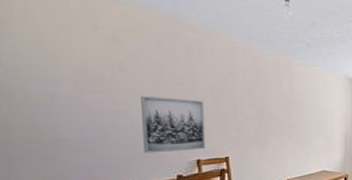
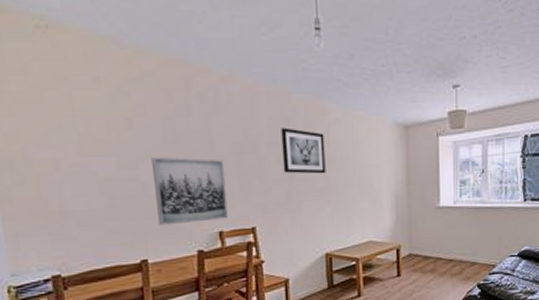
wall art: none [253,77,290,115] -> present [281,128,326,174]

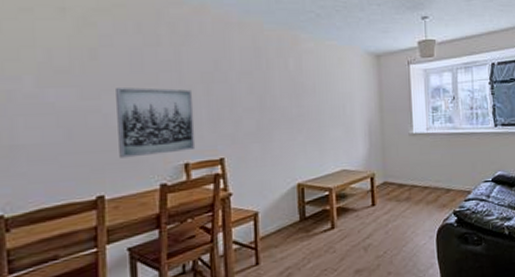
wall art: present [281,128,326,174] -> none [252,57,298,103]

